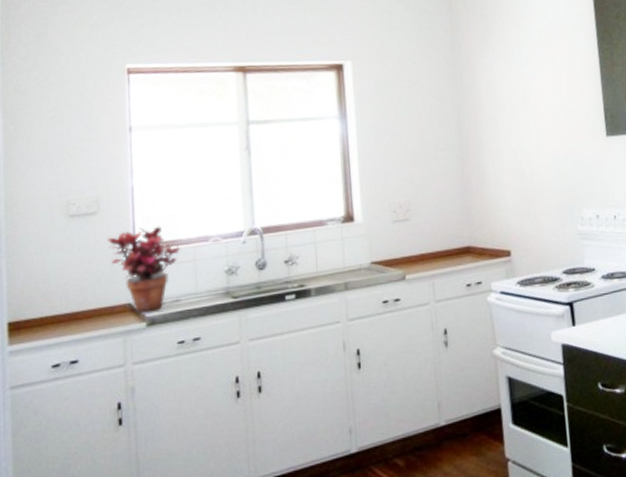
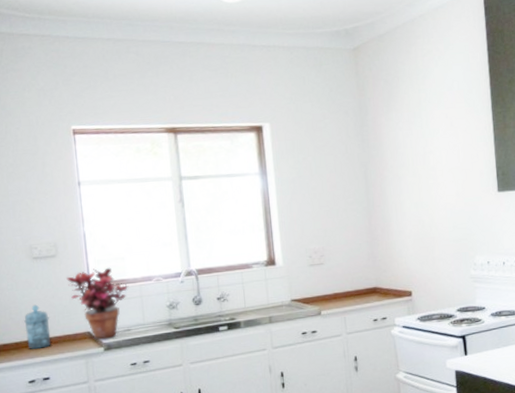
canister: none [53,271,83,326] -> present [24,304,51,350]

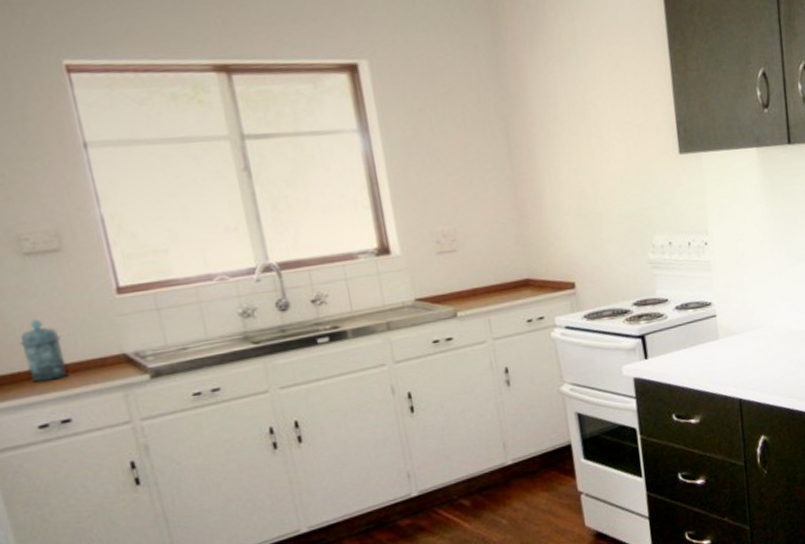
potted plant: present [66,267,129,341] -> none [80,263,179,366]

